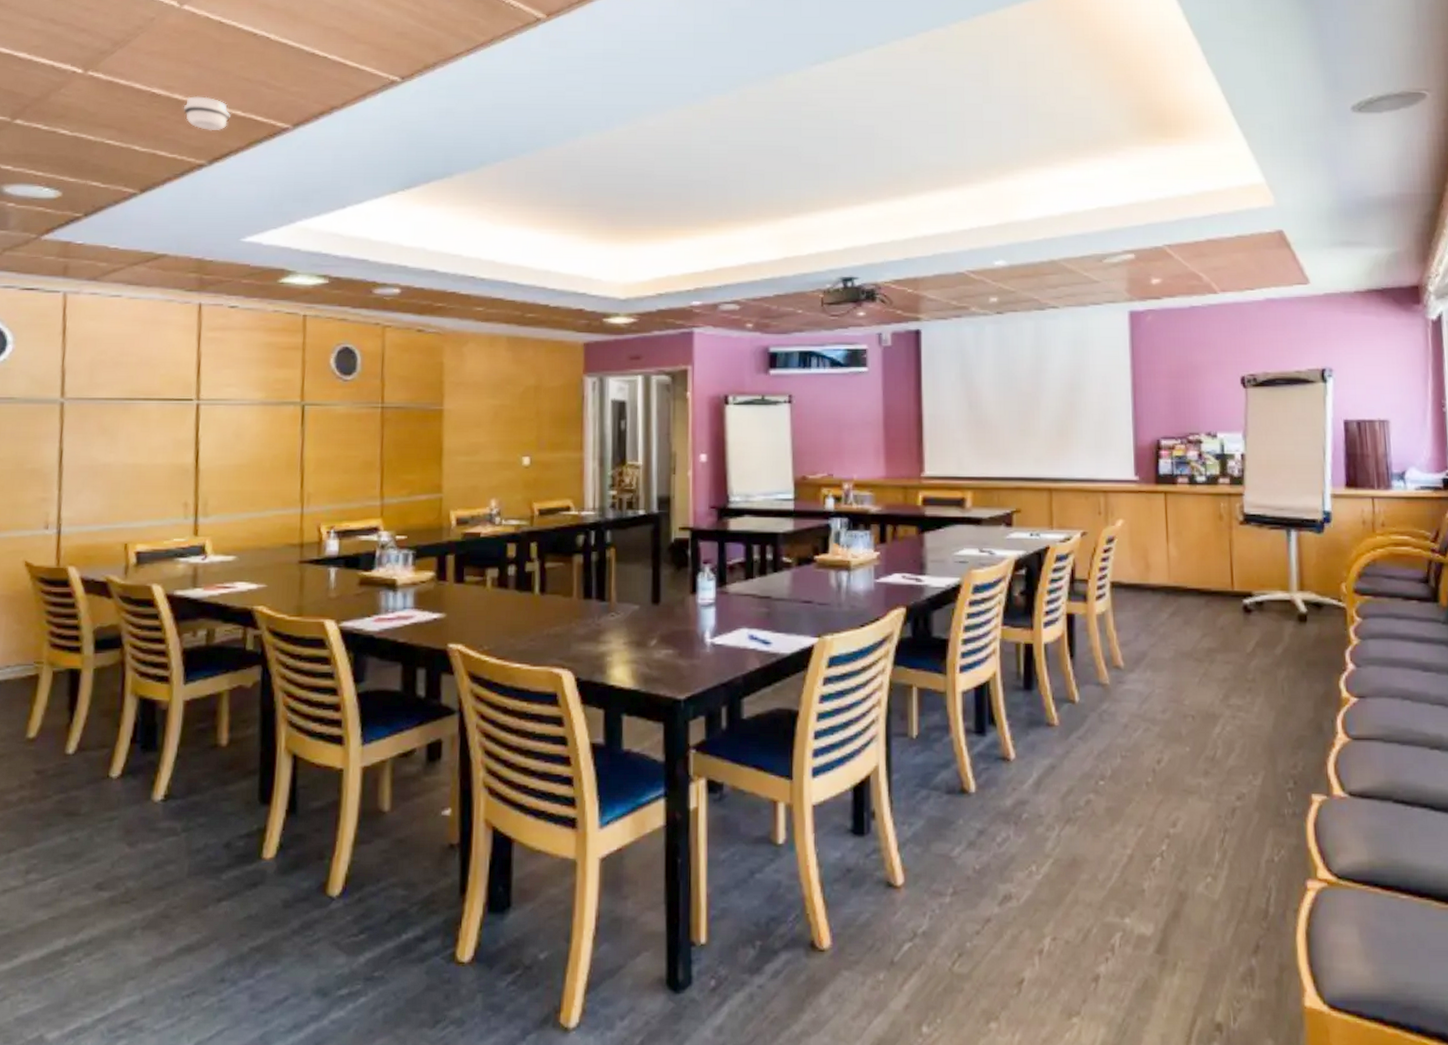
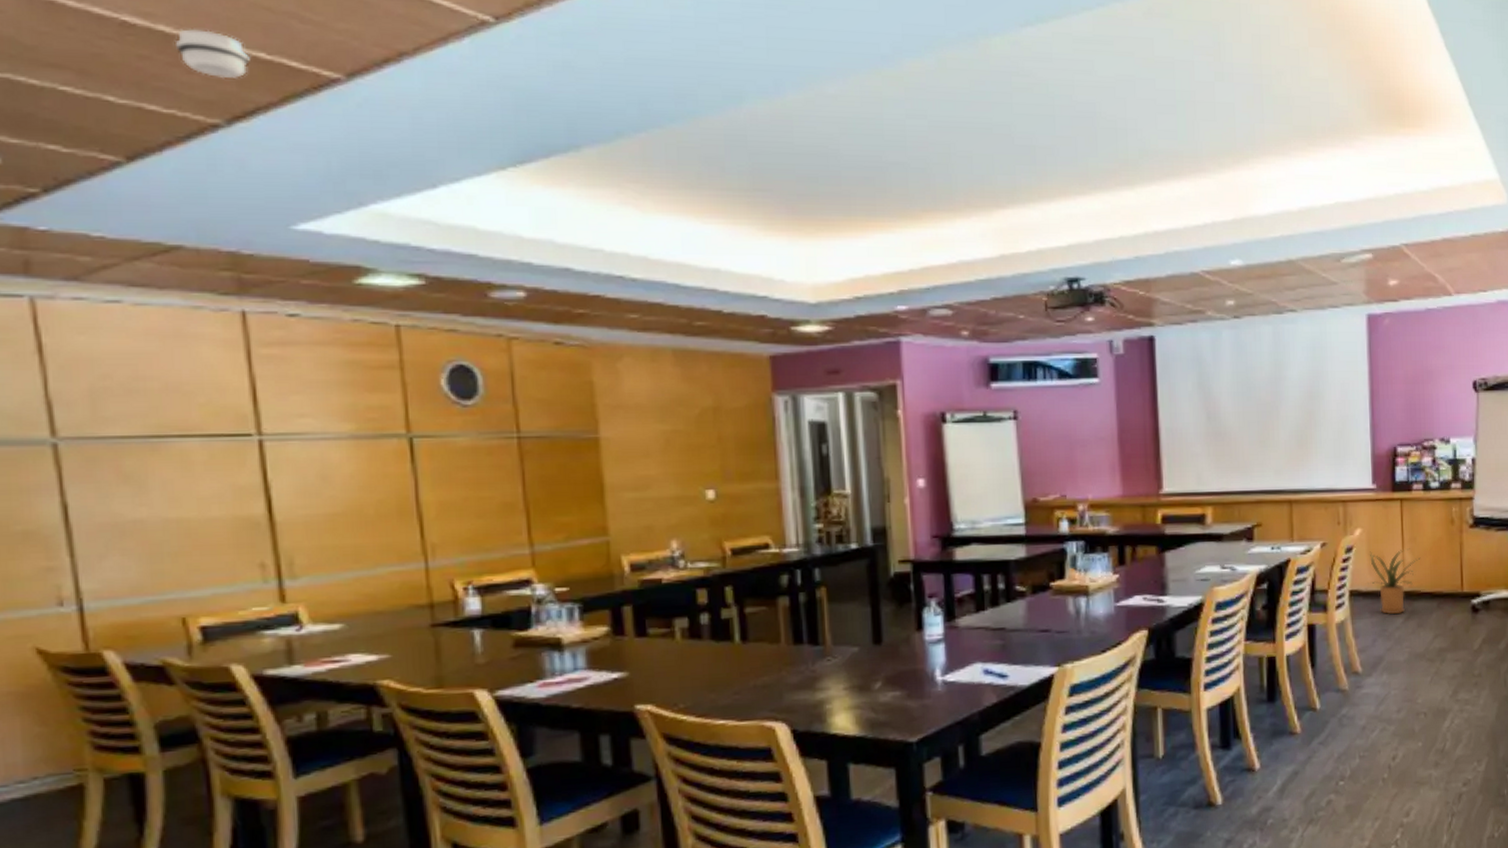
house plant: none [1130,542,1187,609] -> present [1368,548,1421,614]

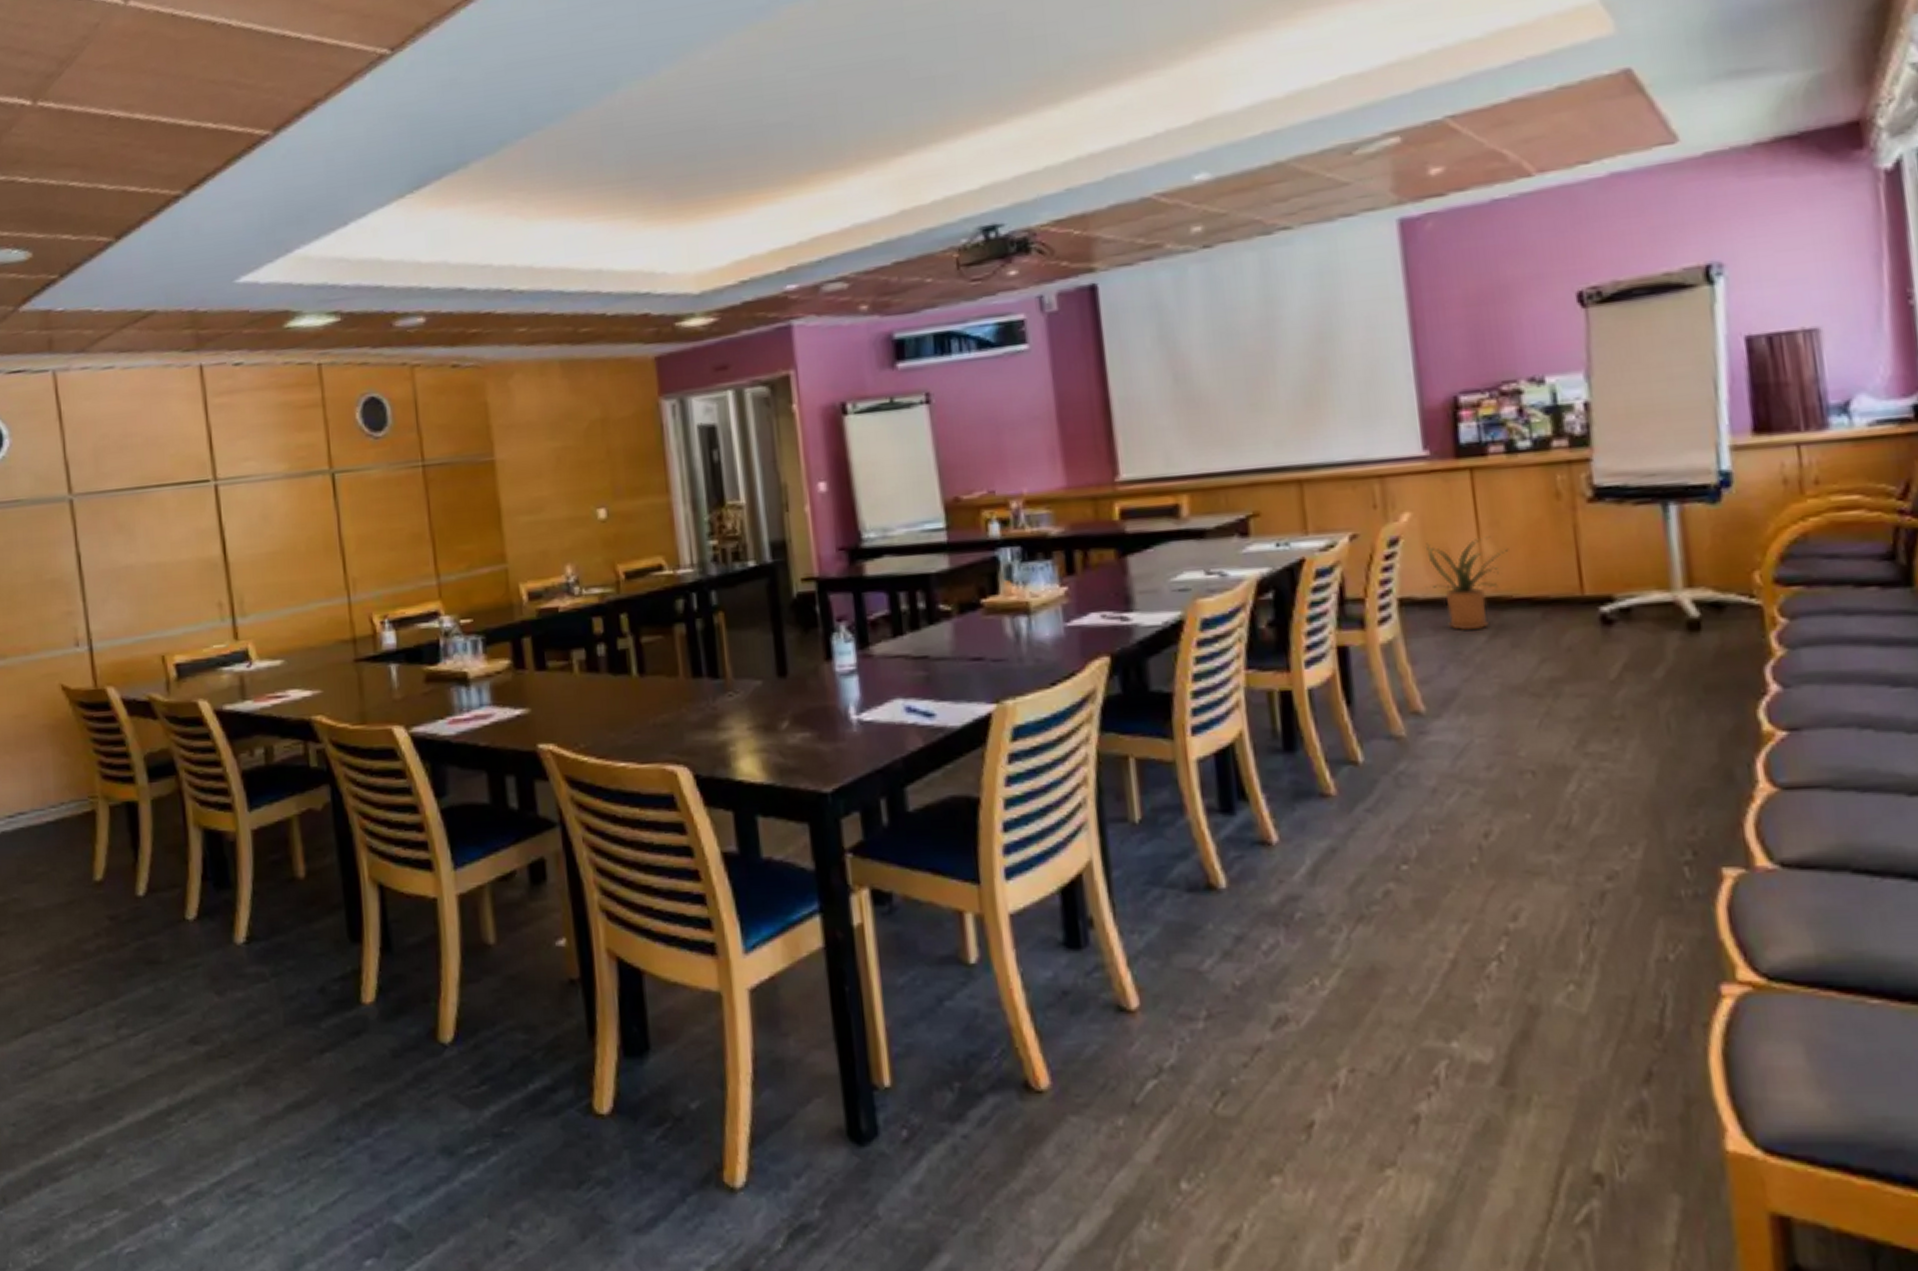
smoke detector: present [175,29,250,79] -> none [147,111,201,153]

